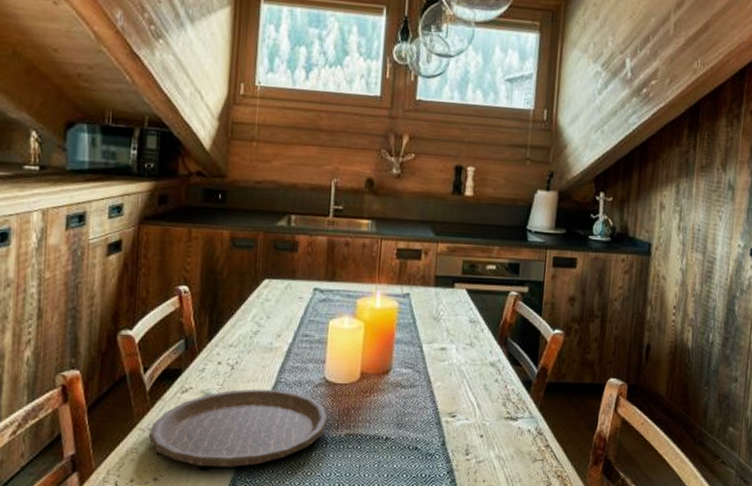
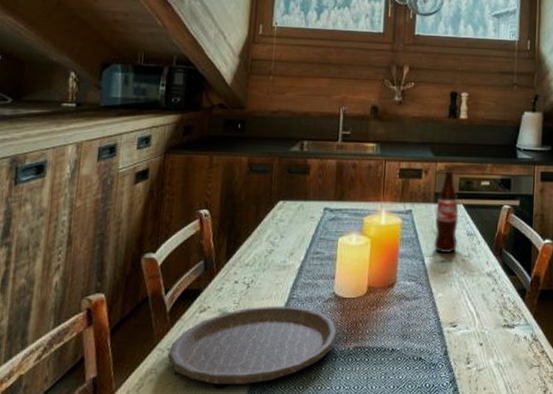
bottle: none [433,252,462,341] -> present [434,170,459,254]

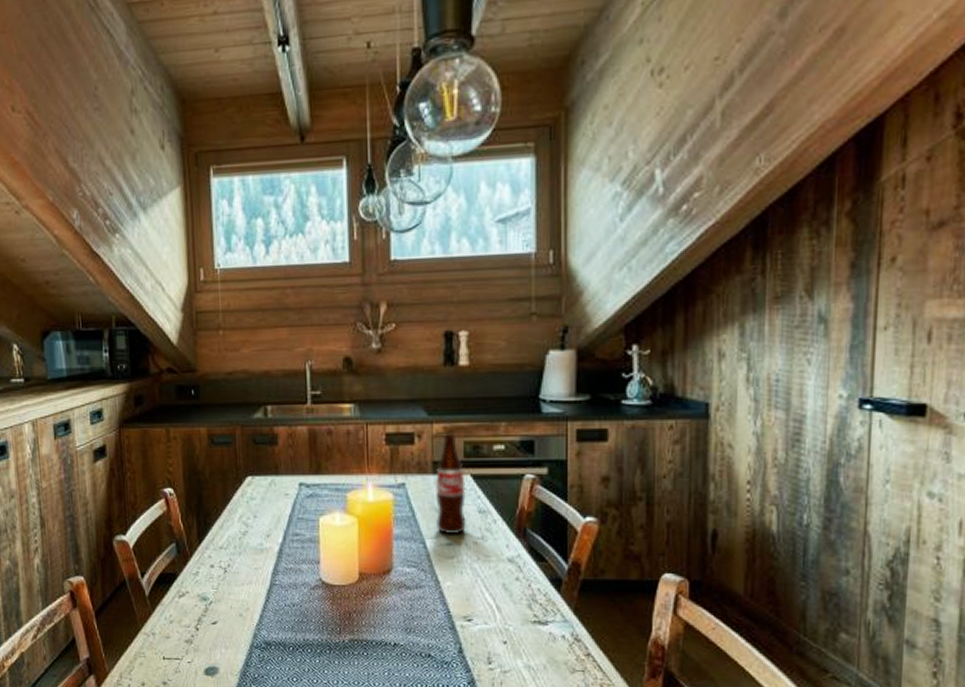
plate: present [168,306,337,385] -> none [154,592,329,673]

